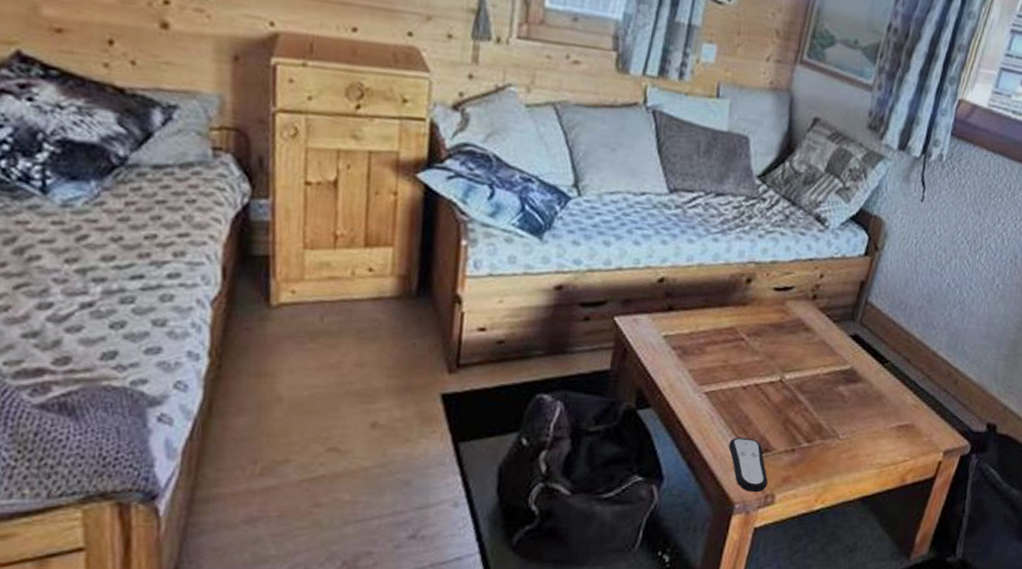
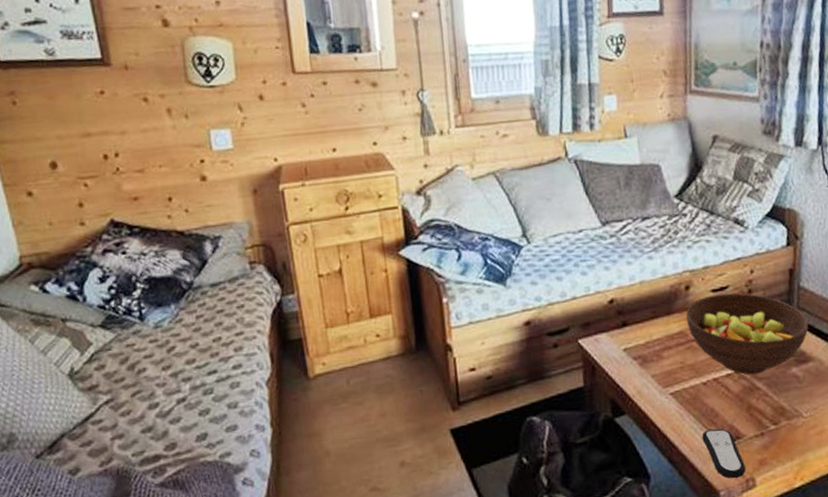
fruit bowl: none [739,293,868,387] -> present [685,293,809,375]

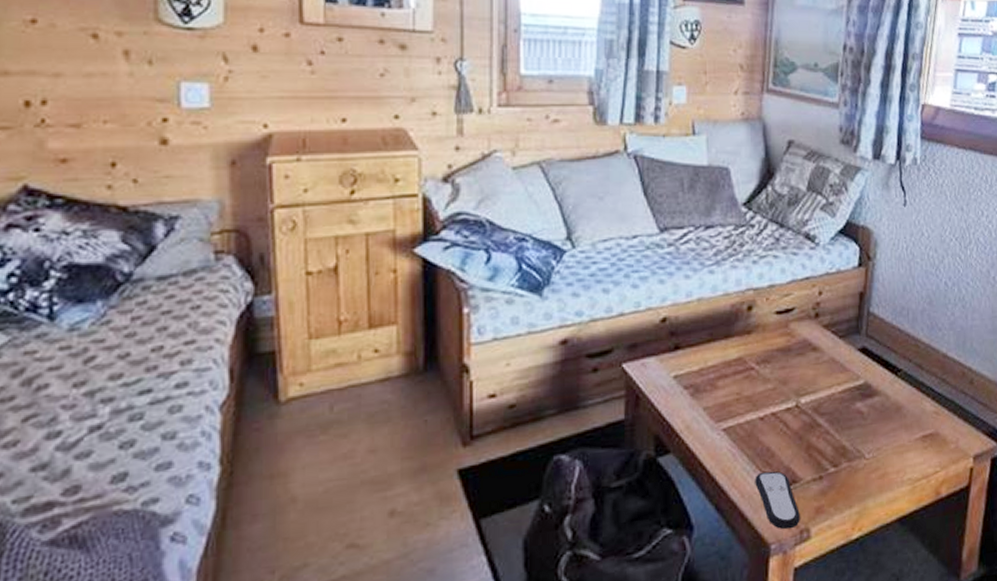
fruit bowl: present [685,293,809,375] -> none [746,316,876,410]

